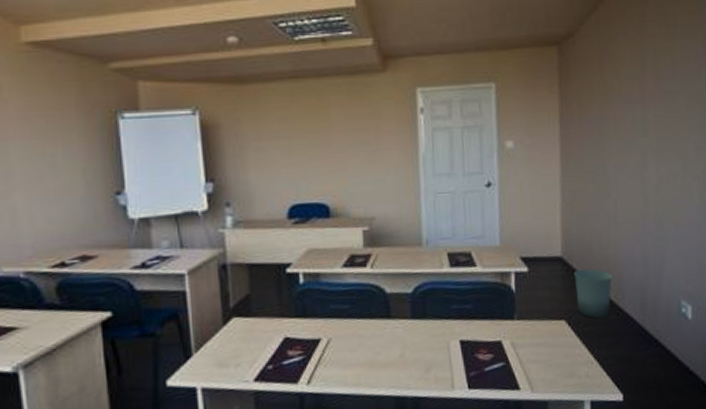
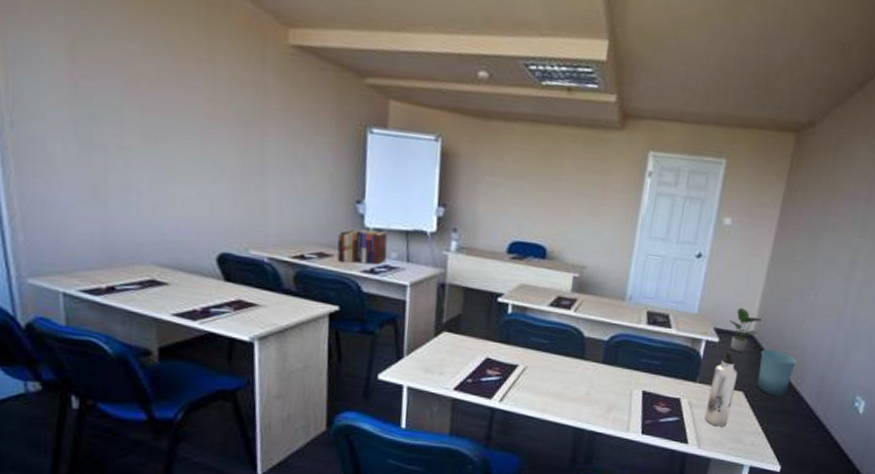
books: none [99,219,159,262] -> present [337,228,388,265]
water bottle: none [529,277,557,364] -> present [704,350,738,427]
potted plant: none [533,231,567,279] -> present [729,308,762,353]

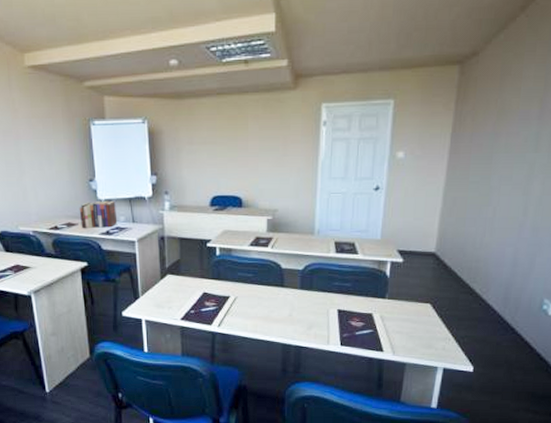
water bottle: present [704,350,738,427] -> none [396,268,424,335]
potted plant: present [729,308,762,353] -> none [410,230,442,269]
waste bin: present [756,349,798,397] -> none [443,264,481,306]

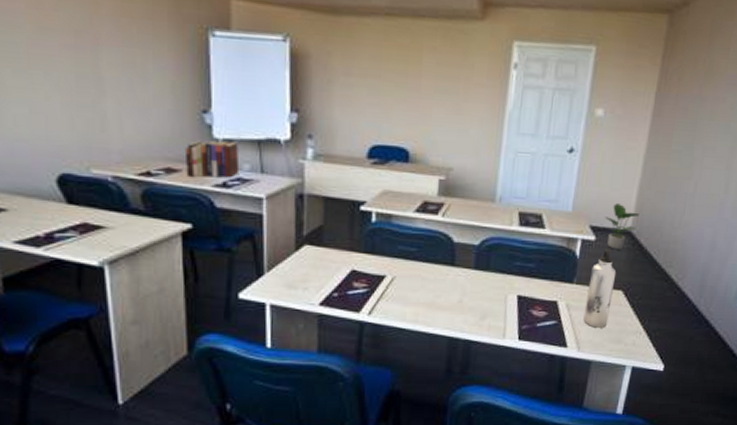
water bottle: none [396,268,424,335] -> present [583,248,617,328]
potted plant: none [410,230,442,269] -> present [605,204,639,250]

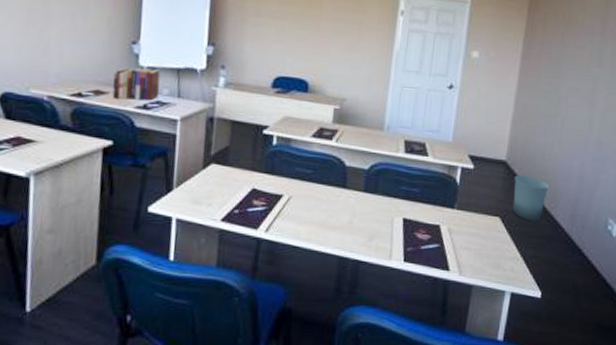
water bottle: present [583,248,617,328] -> none [464,176,494,253]
potted plant: present [605,204,639,250] -> none [482,136,513,178]
waste bin: none [636,245,678,294] -> present [512,174,550,222]

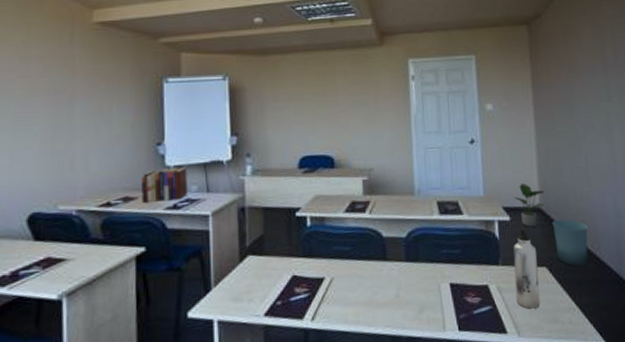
water bottle: none [464,176,494,253] -> present [513,226,541,309]
potted plant: none [482,136,513,178] -> present [514,184,544,227]

